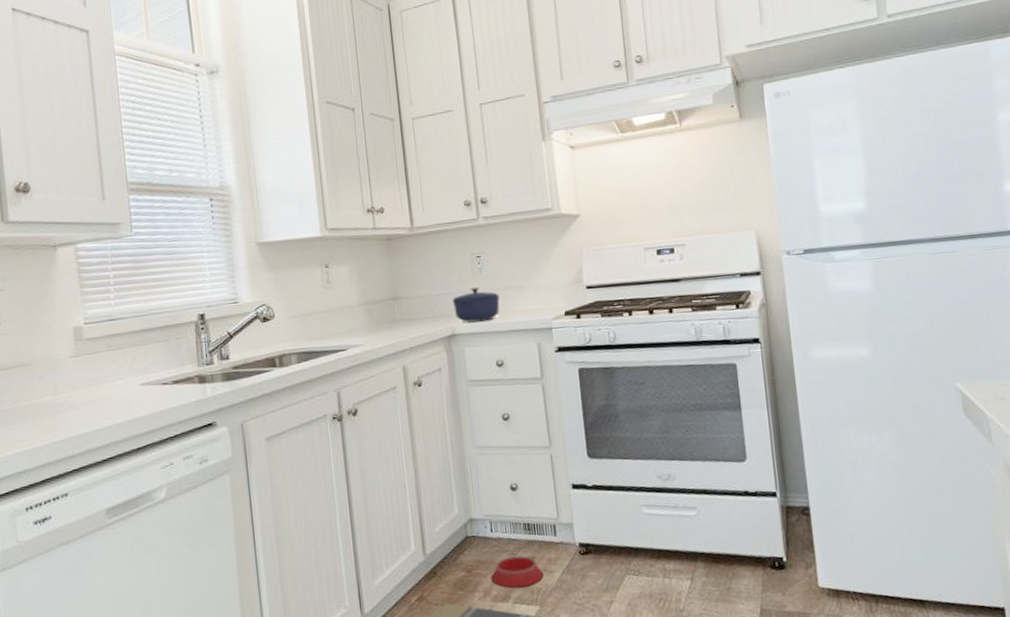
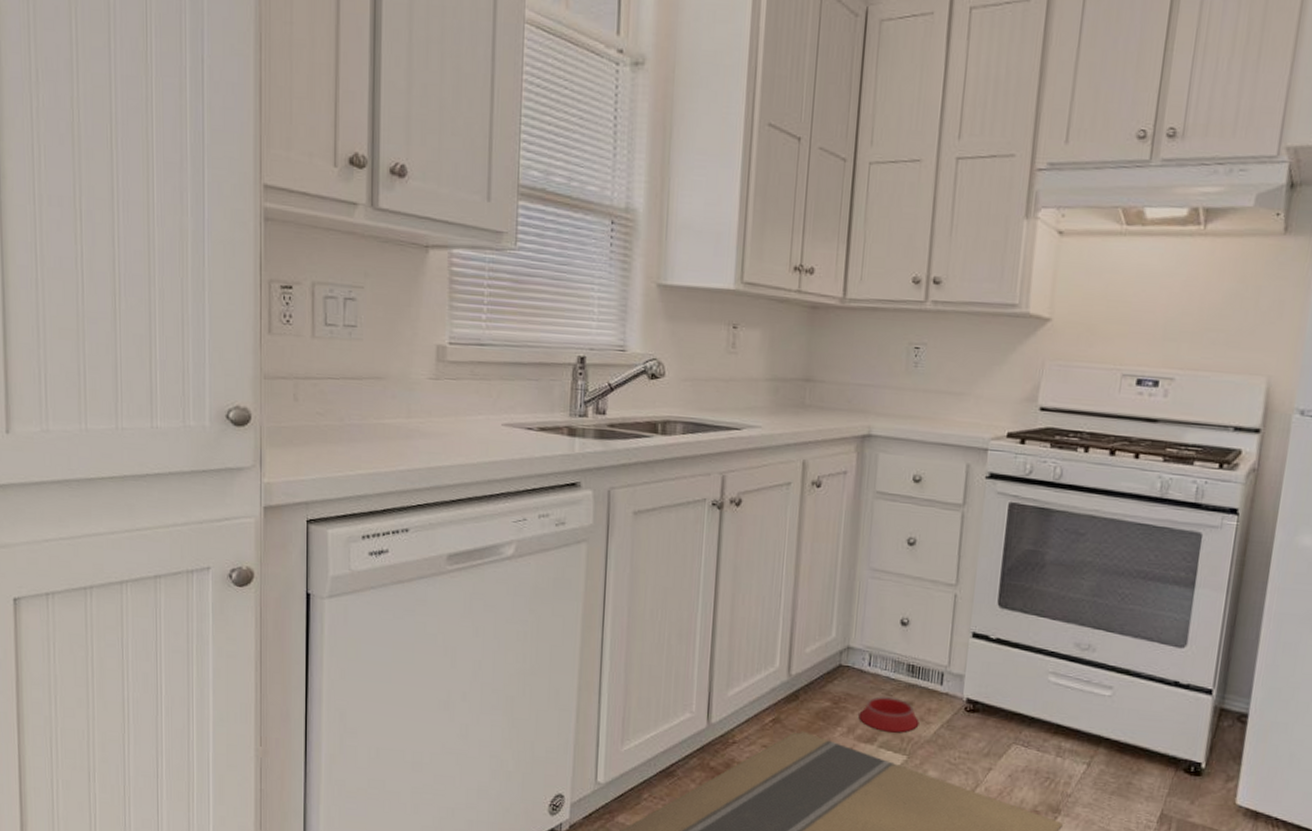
cooking pot: present [452,286,500,322] -> none [875,383,933,425]

